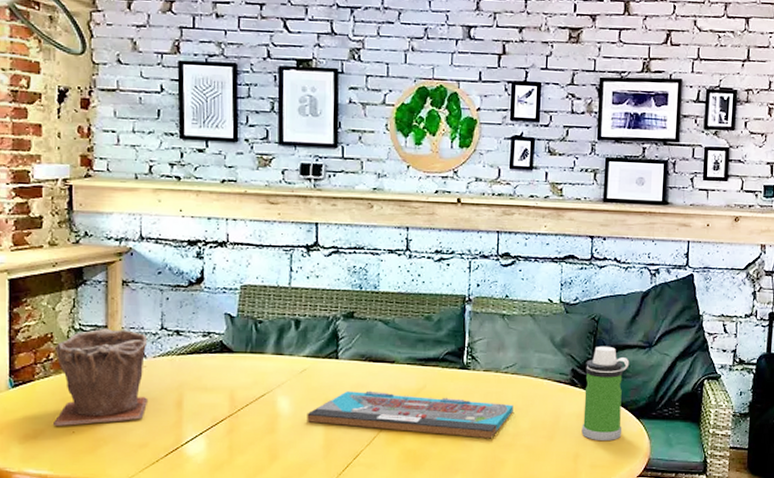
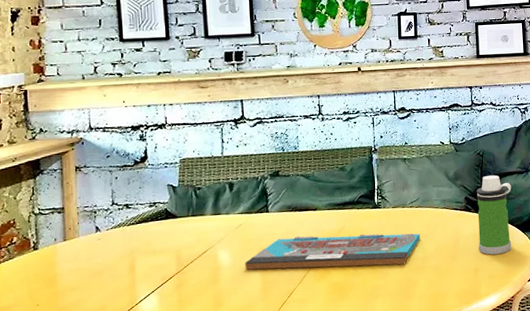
plant pot: present [52,328,149,426] -> none [18,209,104,302]

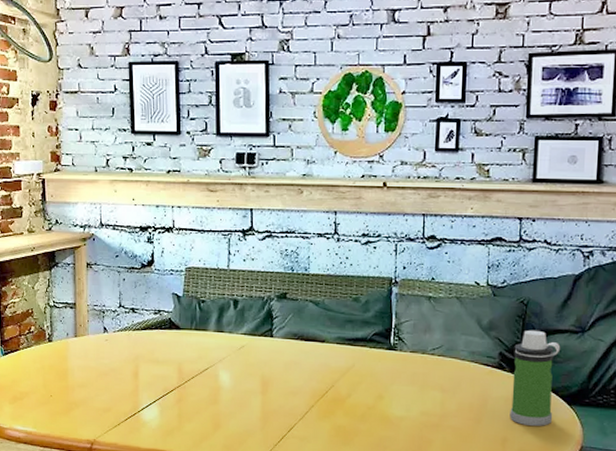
board game: present [245,233,420,270] -> none [245,367,440,419]

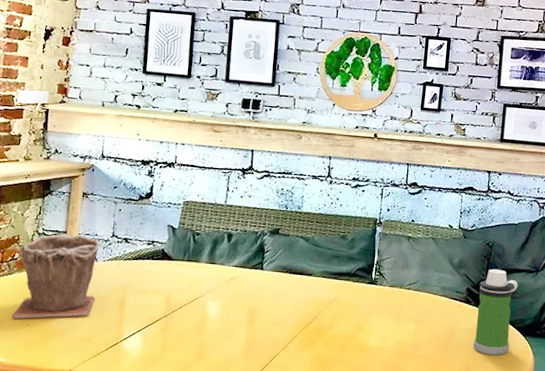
plant pot: none [34,305,110,390] -> present [11,233,100,319]

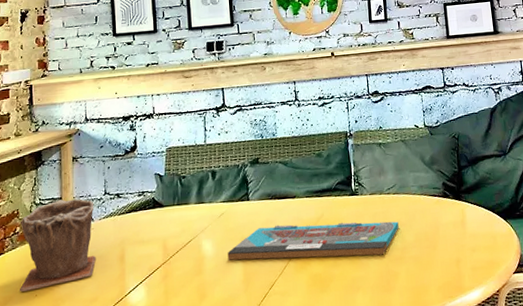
board game: none [231,299,414,348] -> present [227,221,399,260]
water bottle: present [473,268,518,355] -> none [453,158,494,245]

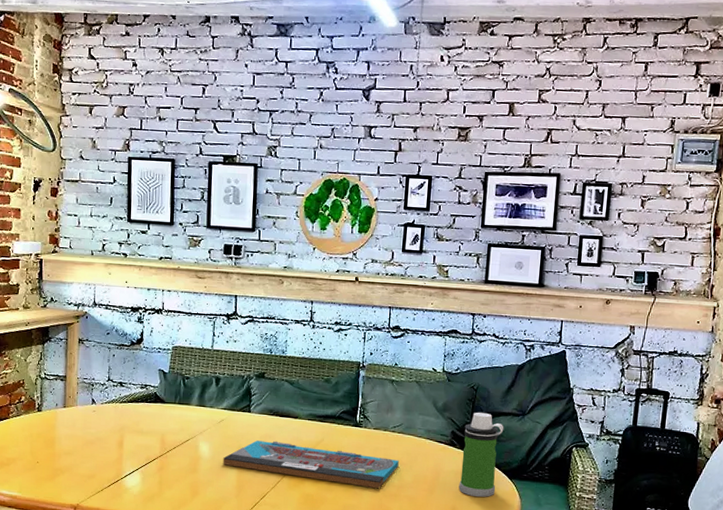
plant pot: present [19,199,97,292] -> none [22,378,97,457]
water bottle: none [453,158,494,245] -> present [459,412,504,497]

